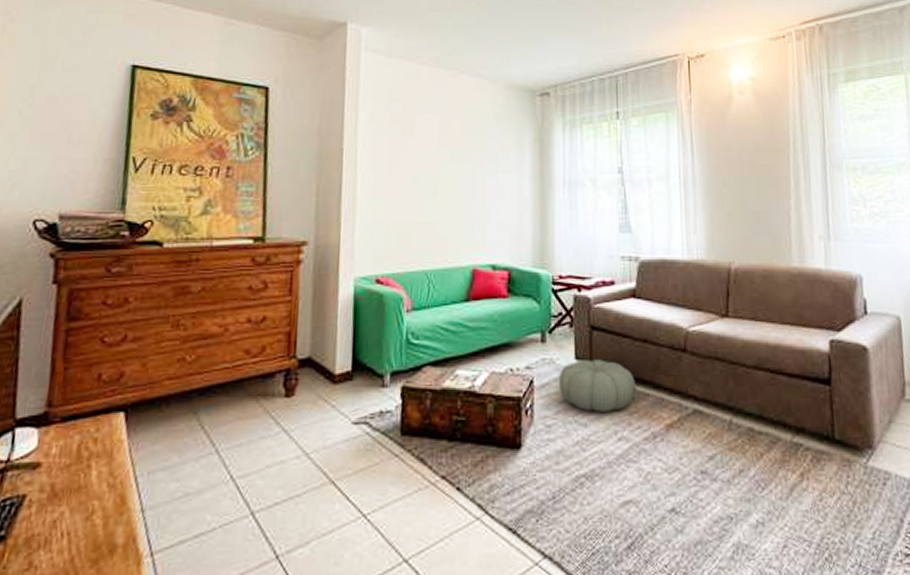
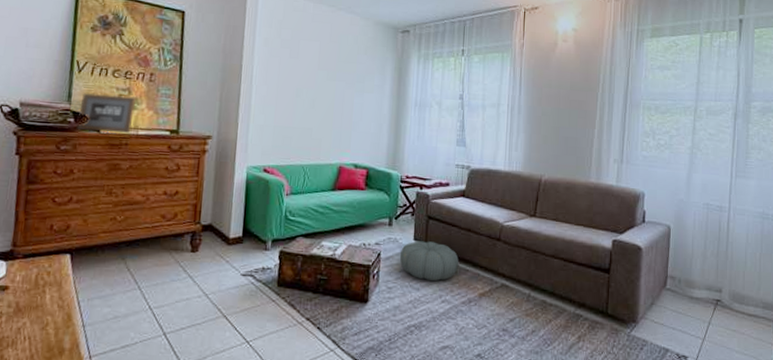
picture frame: none [132,198,209,245] -> present [76,93,136,133]

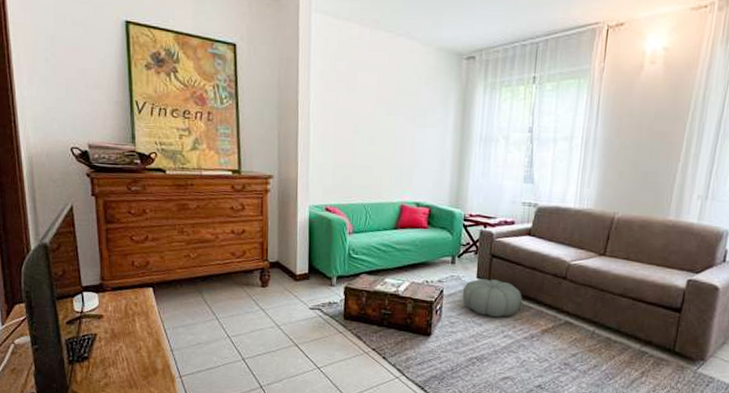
picture frame: present [76,93,136,133] -> none [143,134,196,173]

